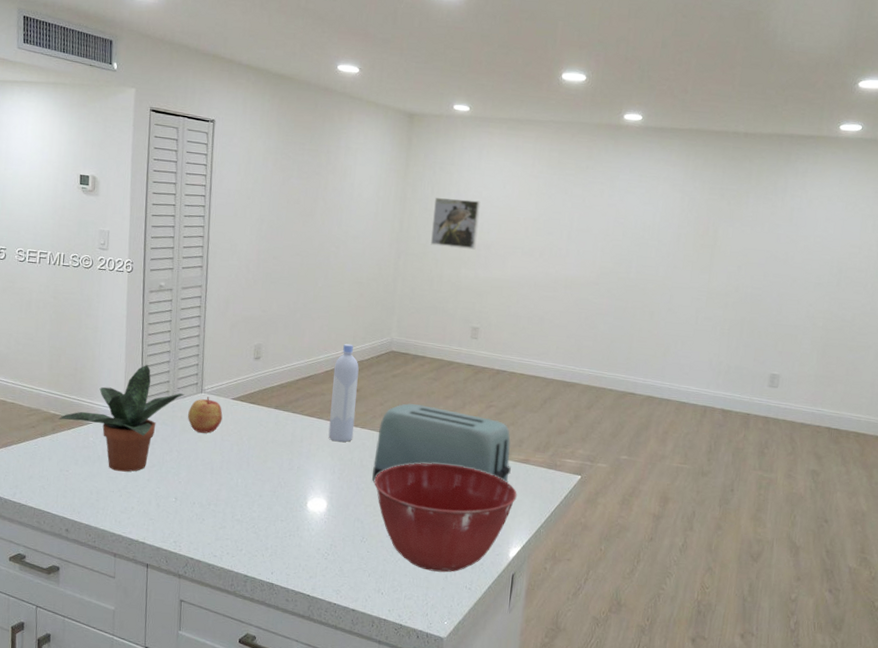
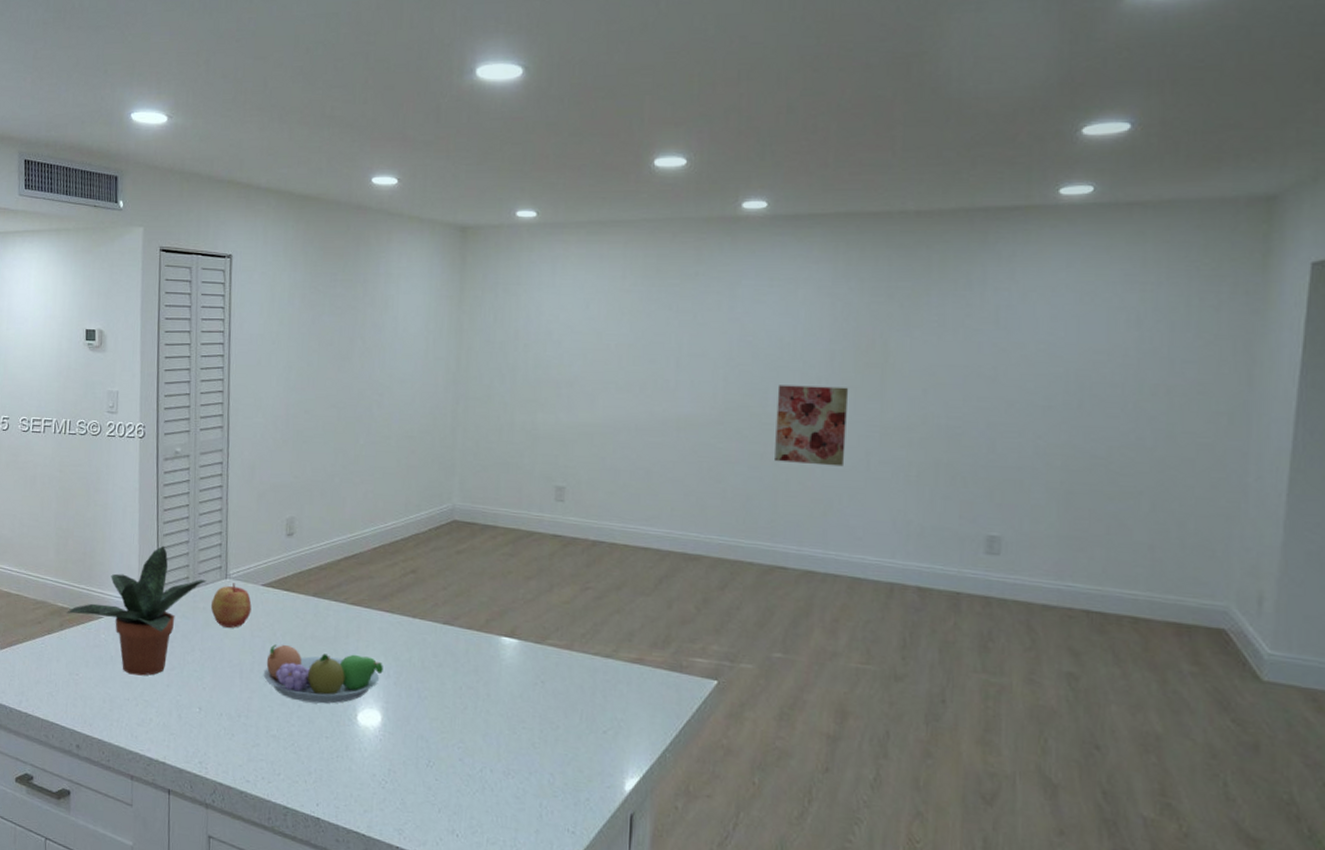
fruit bowl: none [230,447,330,494] -> present [263,644,383,704]
bottle: present [328,343,359,442] -> none [380,513,414,638]
toaster: present [372,403,511,483] -> none [437,586,620,691]
mixing bowl: present [374,463,517,573] -> none [440,663,630,810]
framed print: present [431,198,481,250] -> none [496,325,558,389]
wall art: none [633,257,688,320] -> present [775,385,849,467]

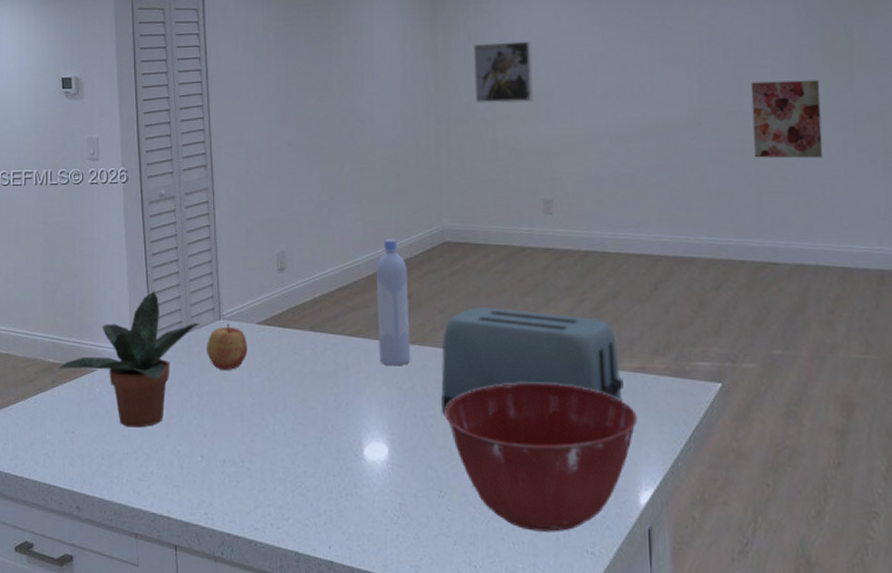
fruit bowl: present [263,644,383,704] -> none [264,383,386,441]
bottle: none [380,513,414,638] -> present [376,238,411,366]
toaster: none [437,586,620,691] -> present [441,306,624,415]
mixing bowl: none [440,663,630,810] -> present [445,382,638,532]
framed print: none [496,325,558,389] -> present [472,41,534,104]

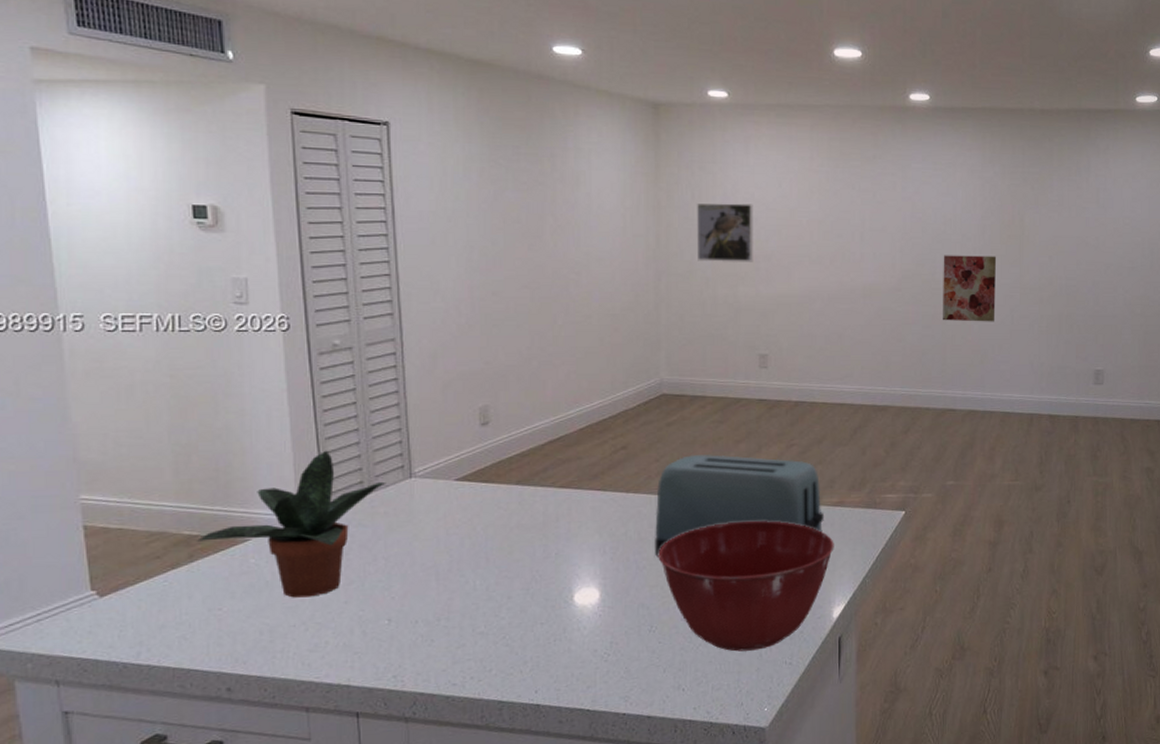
apple: present [206,323,248,370] -> none [393,481,444,530]
bottle: present [376,238,411,366] -> none [590,391,625,515]

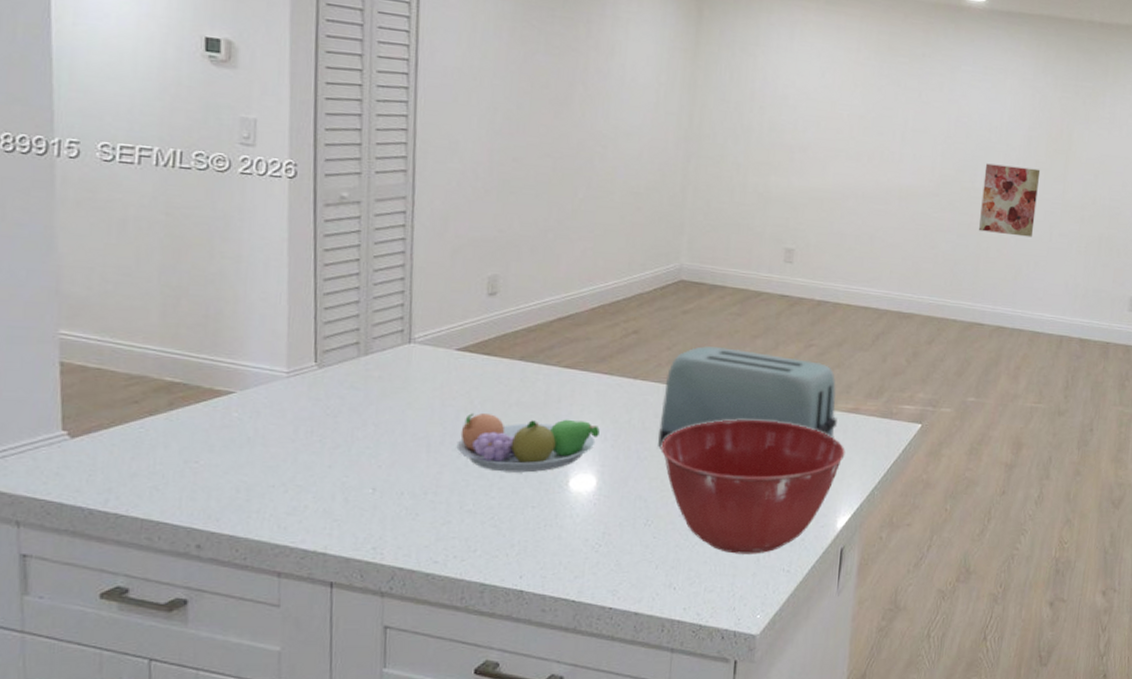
potted plant: present [197,450,386,598] -> none [179,306,384,458]
fruit bowl: none [464,536,598,593] -> present [456,413,600,473]
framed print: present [696,203,754,263] -> none [730,86,794,152]

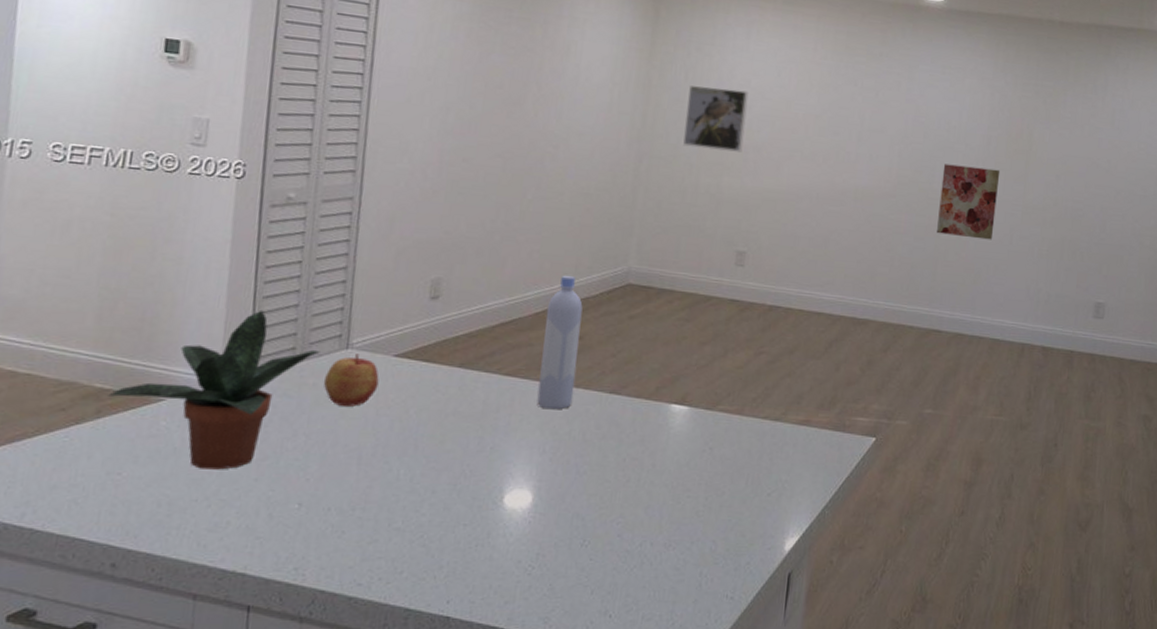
potted plant: none [179,306,384,458] -> present [108,310,320,470]
apple: none [388,348,443,398] -> present [323,354,379,407]
fruit bowl: present [456,413,600,473] -> none [388,423,539,488]
bottle: none [596,271,637,400] -> present [537,275,583,410]
toaster: present [658,345,837,448] -> none [598,352,787,462]
mixing bowl: present [661,419,845,554] -> none [601,431,795,579]
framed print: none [730,86,794,152] -> present [683,86,749,152]

